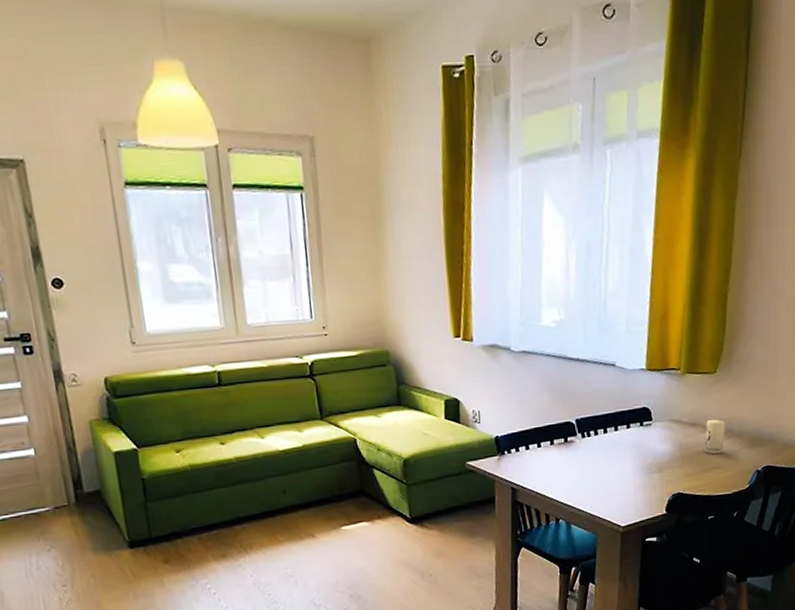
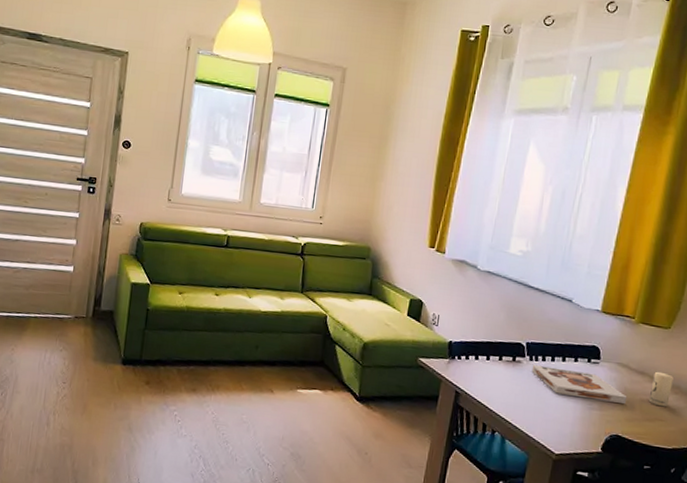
board game: none [585,436,684,466] -> present [531,365,628,404]

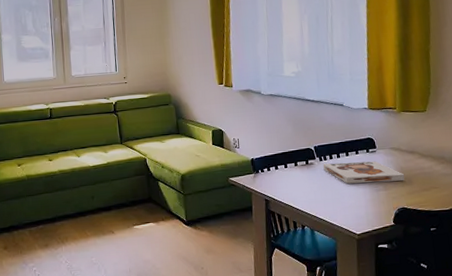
candle: present [648,371,674,407] -> none [421,148,439,177]

